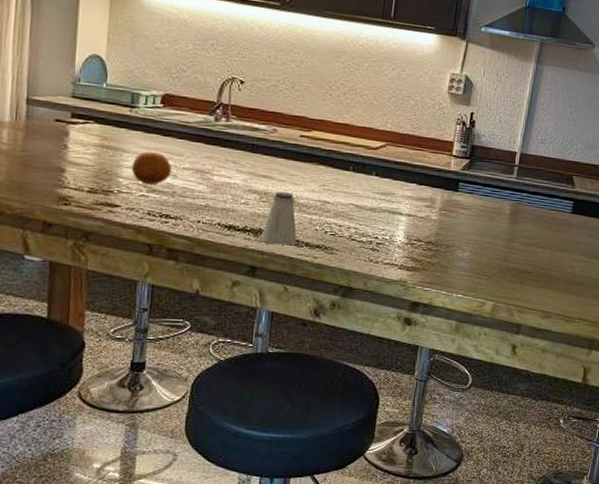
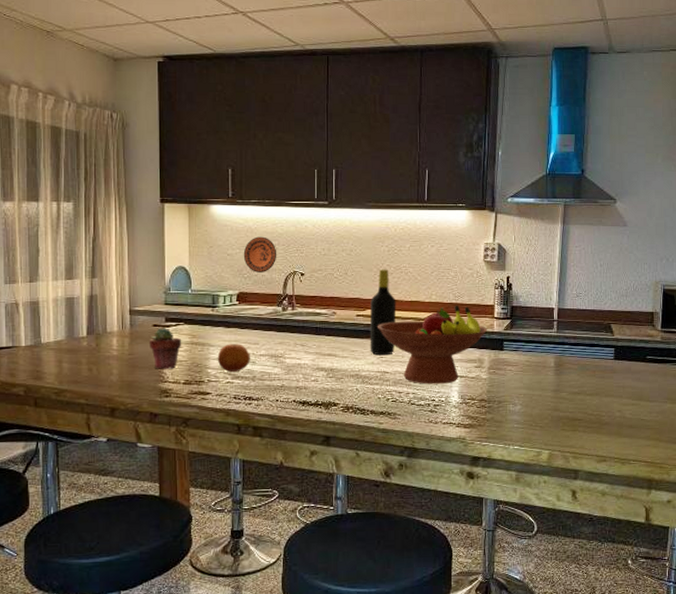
potted succulent: none [49,124,90,174] -> present [150,328,182,369]
decorative plate: none [173,32,215,75] -> present [243,236,277,272]
saltshaker: present [260,191,297,245] -> none [331,367,363,415]
bottle: none [311,87,347,184] -> present [369,269,396,356]
fruit bowl: none [323,137,444,222] -> present [378,305,488,384]

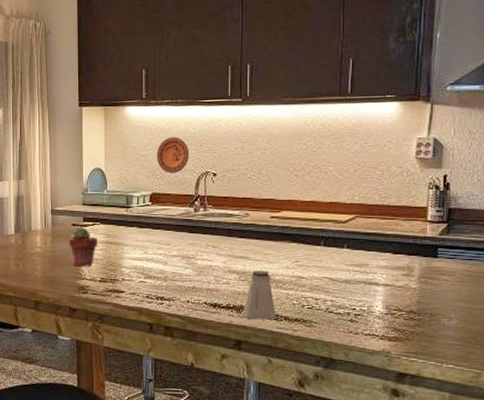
fruit: present [217,344,250,372] -> none [131,244,162,271]
saltshaker: none [331,367,363,415] -> present [243,270,277,320]
bottle: present [369,269,396,356] -> none [284,168,314,260]
fruit bowl: present [378,305,488,384] -> none [293,207,419,292]

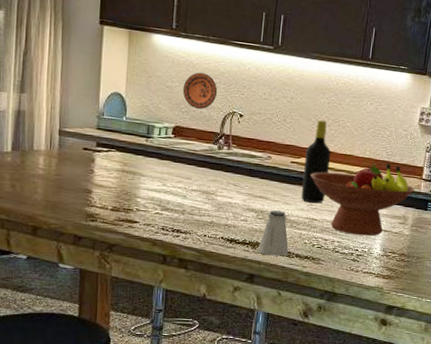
potted succulent: present [69,227,98,267] -> none [78,152,113,194]
bottle: none [284,168,314,260] -> present [301,120,331,204]
fruit bowl: none [293,207,419,292] -> present [311,163,415,236]

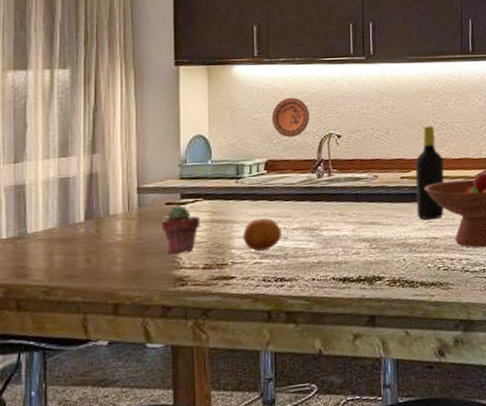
potted succulent: none [78,152,113,194] -> present [162,206,201,254]
fruit: none [147,175,182,204] -> present [242,218,281,251]
saltshaker: present [257,210,289,256] -> none [375,235,412,290]

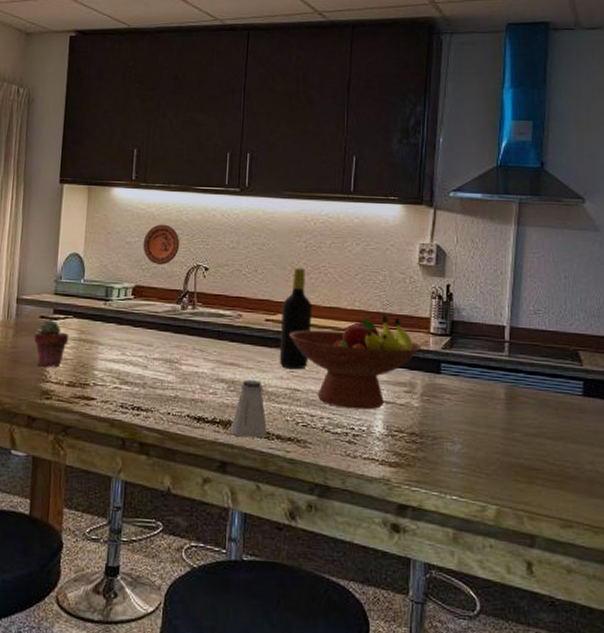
fruit: present [242,218,281,251] -> none [105,343,142,376]
saltshaker: none [375,235,412,290] -> present [230,380,268,438]

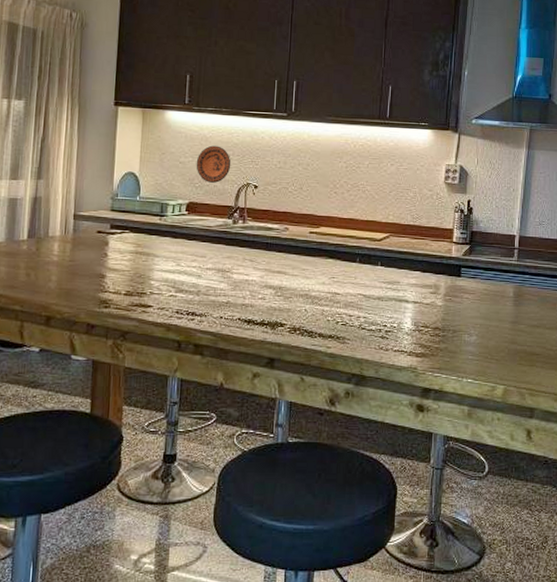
potted succulent: present [34,320,70,368] -> none [92,235,126,279]
saltshaker: present [230,380,268,438] -> none [277,286,311,337]
bottle: present [279,268,313,370] -> none [321,186,352,276]
fruit bowl: present [289,315,422,410] -> none [331,227,445,309]

